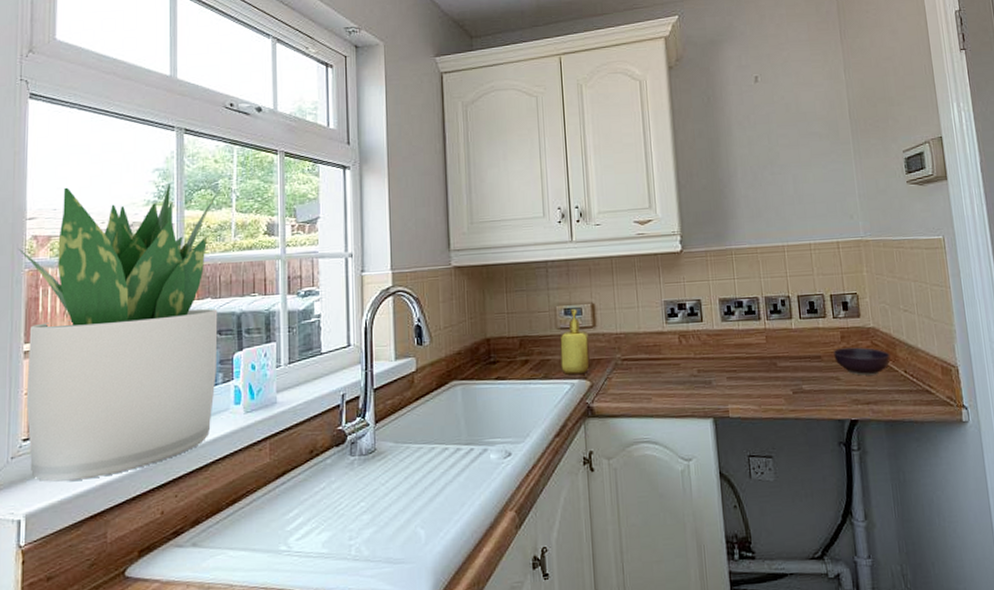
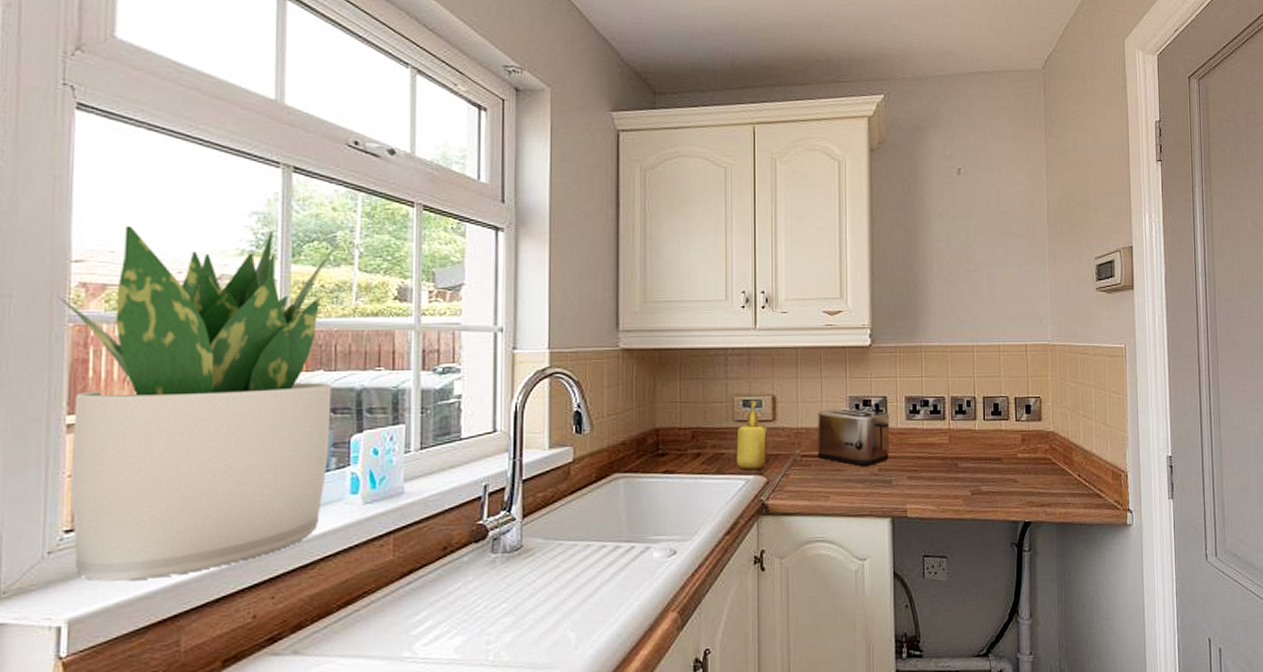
toaster: none [634,311,708,369] -> present [817,407,890,467]
bowl: present [832,347,891,376] -> none [1012,450,1066,479]

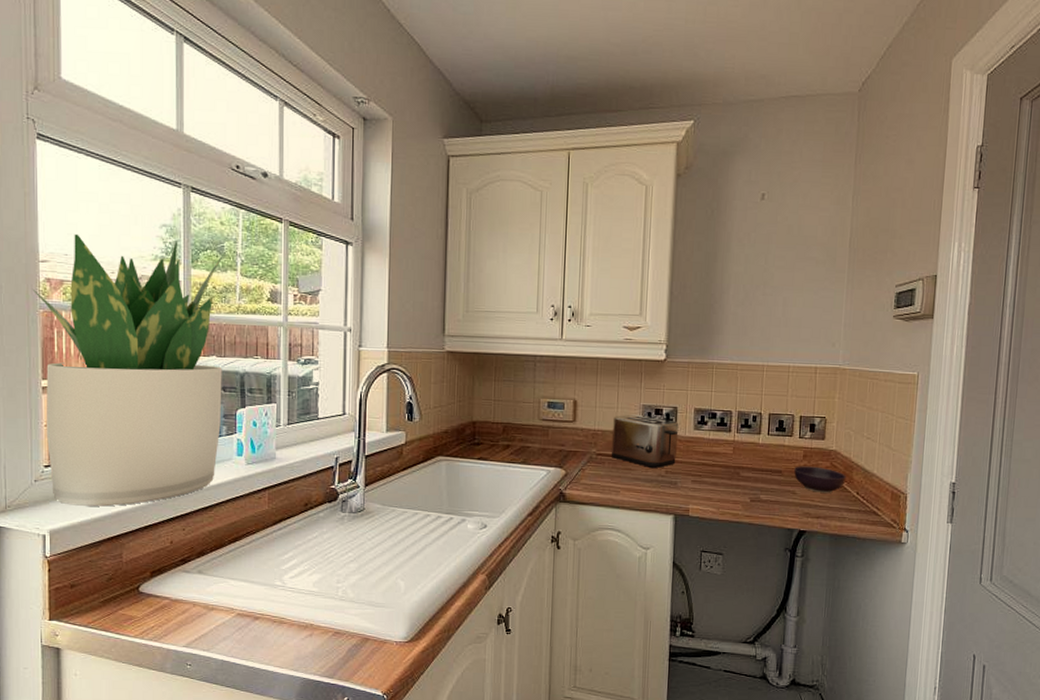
soap dispenser: present [736,400,768,470] -> none [540,402,569,463]
bowl: none [1012,450,1066,479] -> present [793,466,846,493]

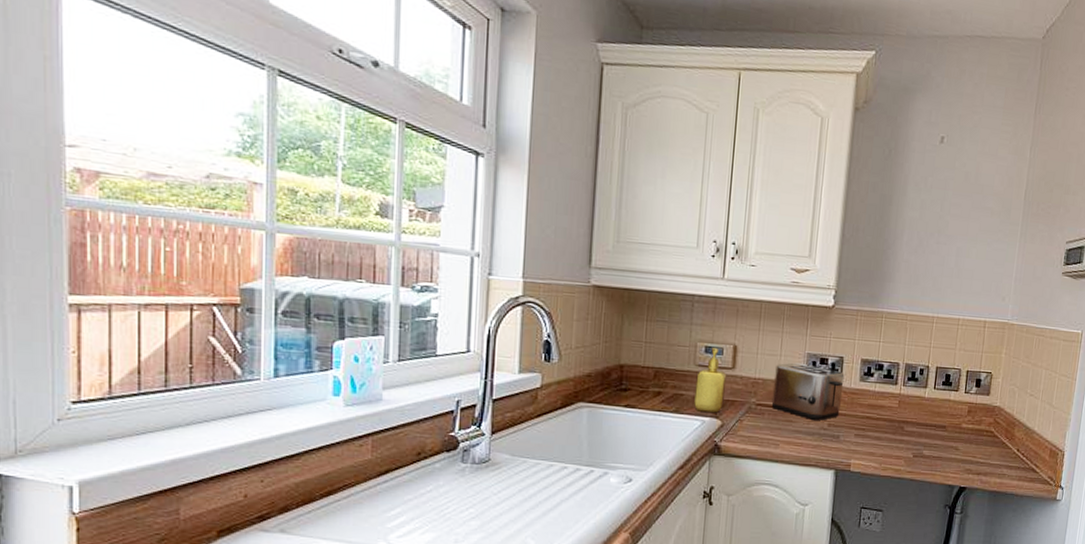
planter: present [32,234,226,507] -> none [55,114,323,453]
soap dispenser: none [540,402,569,463] -> present [694,347,727,413]
bowl: present [793,466,846,493] -> none [957,421,1008,450]

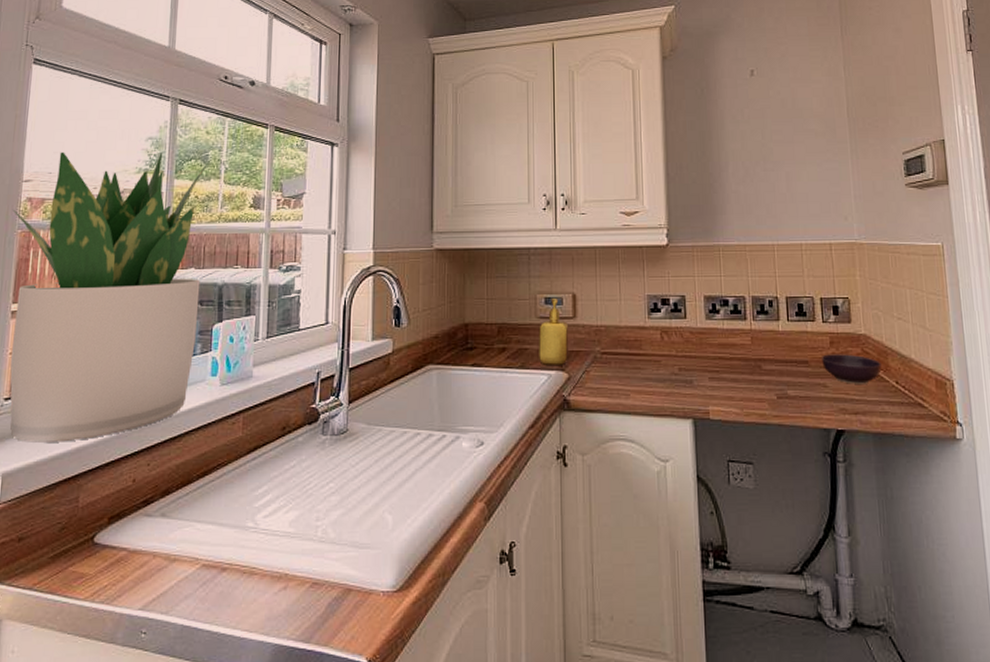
planter: none [55,114,323,453] -> present [9,152,210,443]
toaster: present [771,362,845,421] -> none [616,306,690,366]
bowl: none [957,421,1008,450] -> present [820,354,882,384]

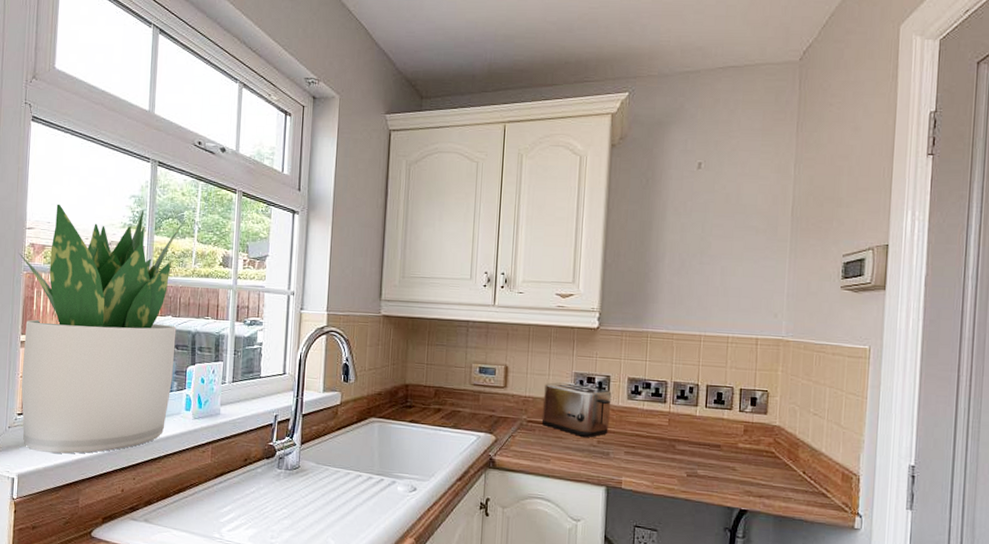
soap dispenser: present [539,297,569,365] -> none [470,367,500,428]
toaster: none [616,306,690,366] -> present [541,381,612,438]
bowl: present [820,354,882,384] -> none [733,441,791,471]

